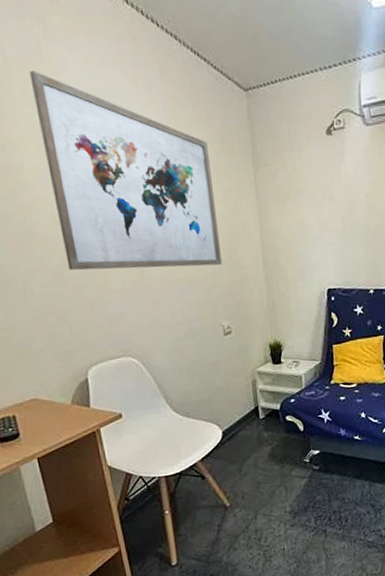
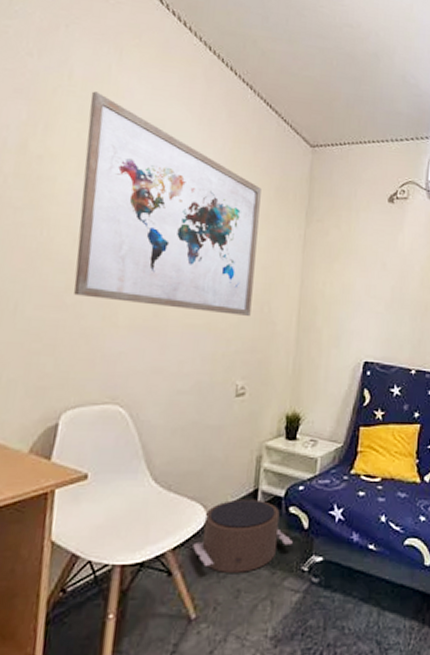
pouf: none [216,414,293,472] -> present [193,499,293,573]

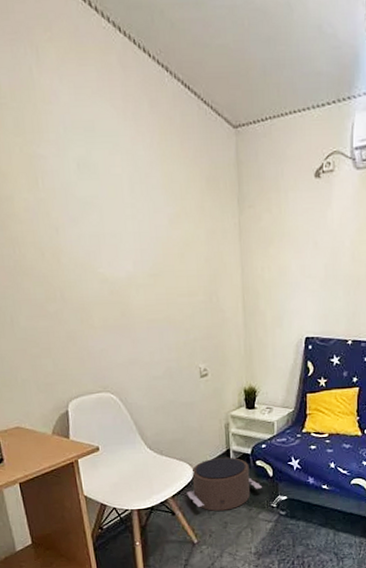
wall art: present [74,91,261,316] -> none [21,100,202,307]

